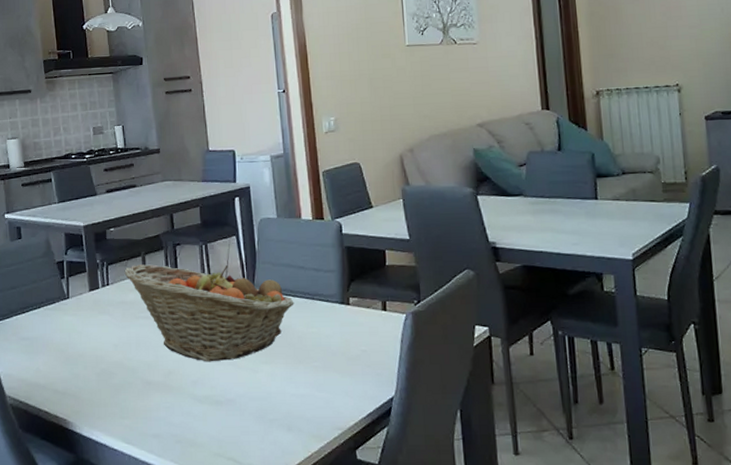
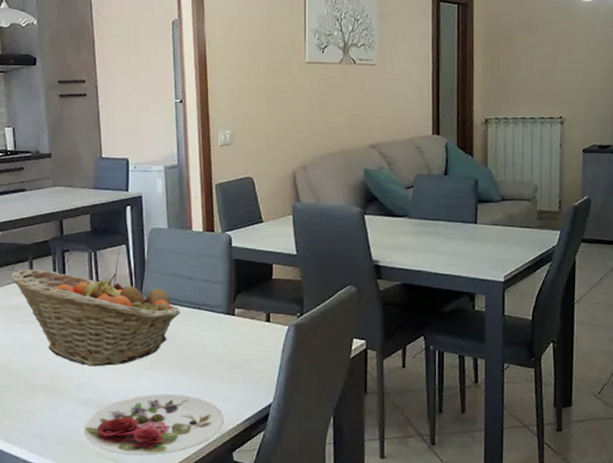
plate: none [203,389,345,455] -> present [85,394,224,456]

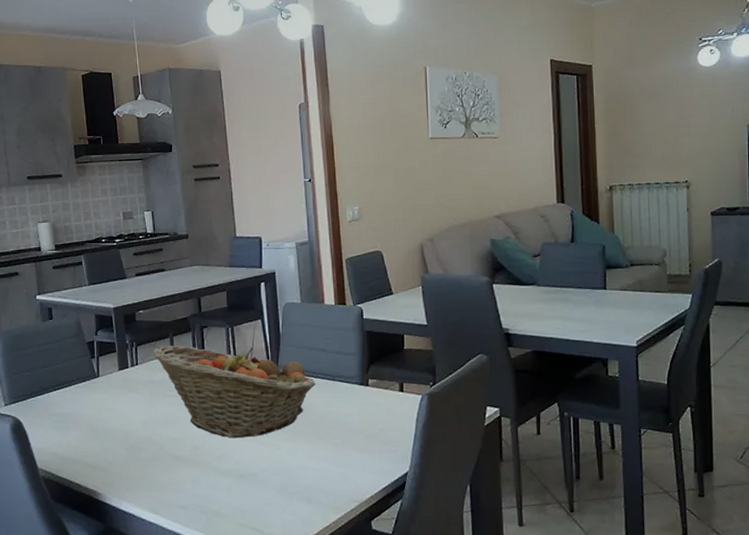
plate: present [85,394,224,456] -> none [227,464,361,525]

